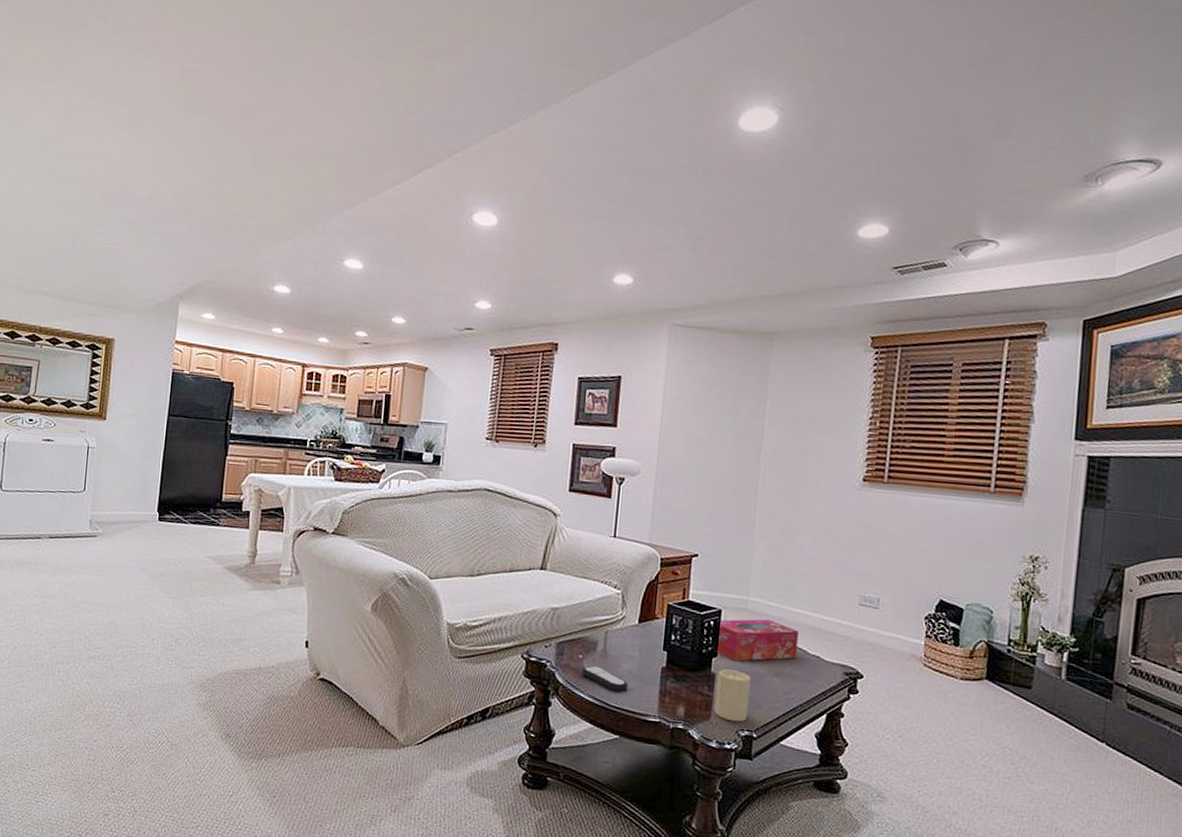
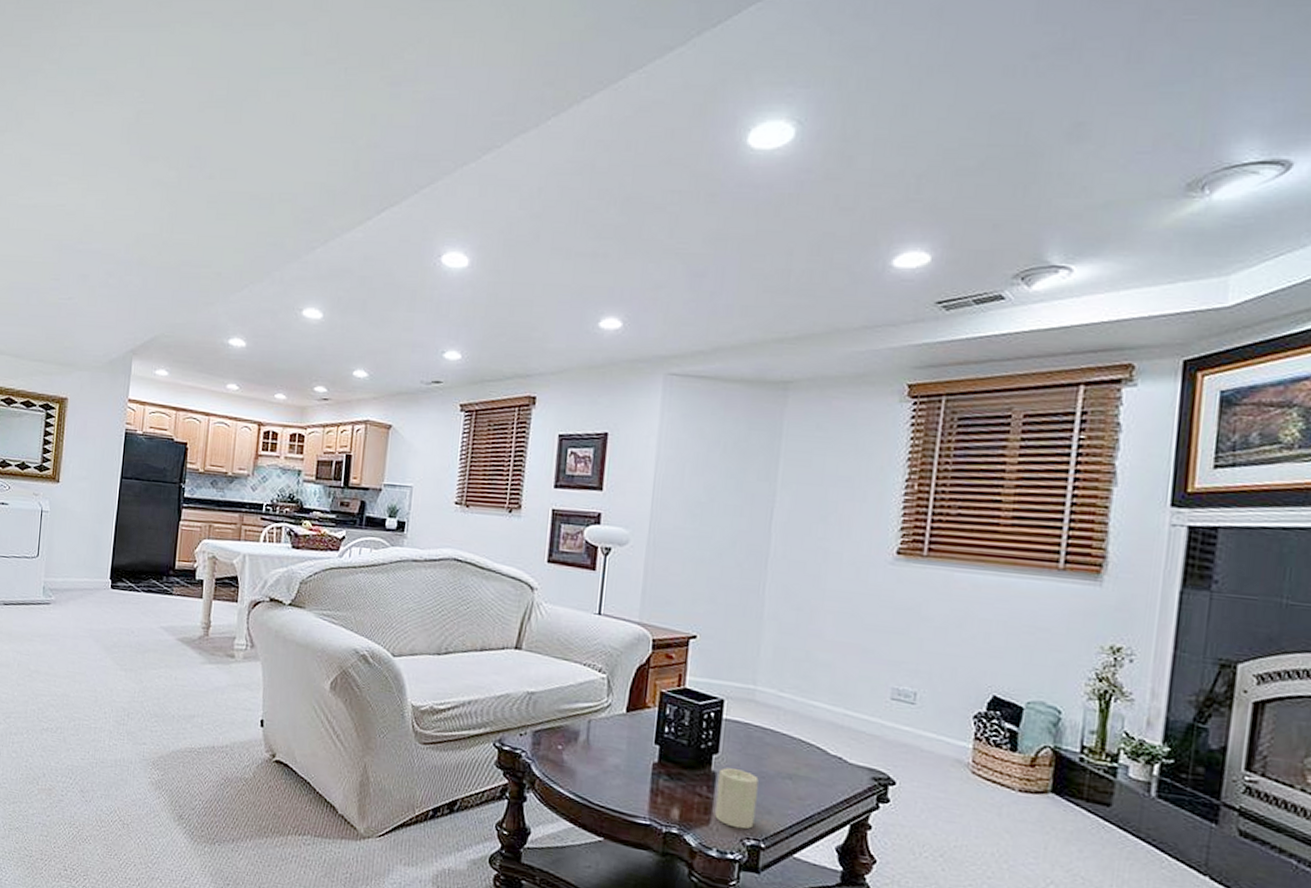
remote control: present [582,665,628,692] -> none [561,758,614,788]
tissue box: present [715,619,799,661] -> none [716,711,816,760]

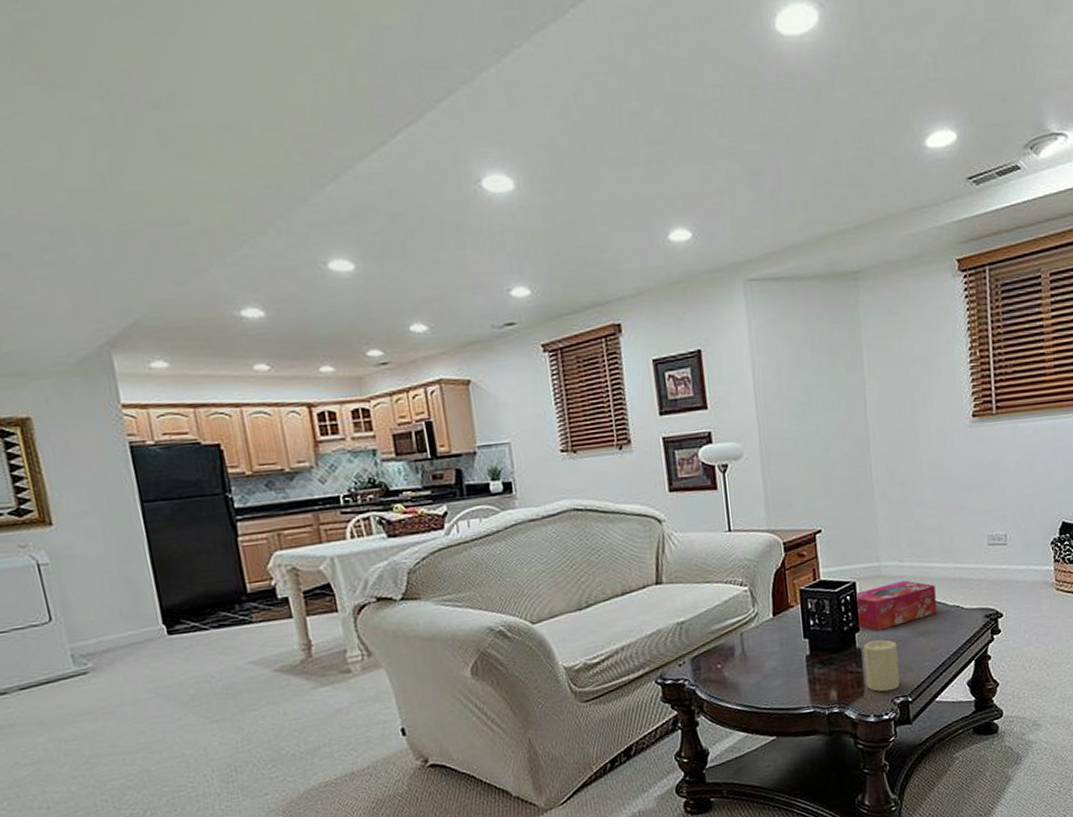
tissue box: none [716,711,816,760] -> present [853,580,937,631]

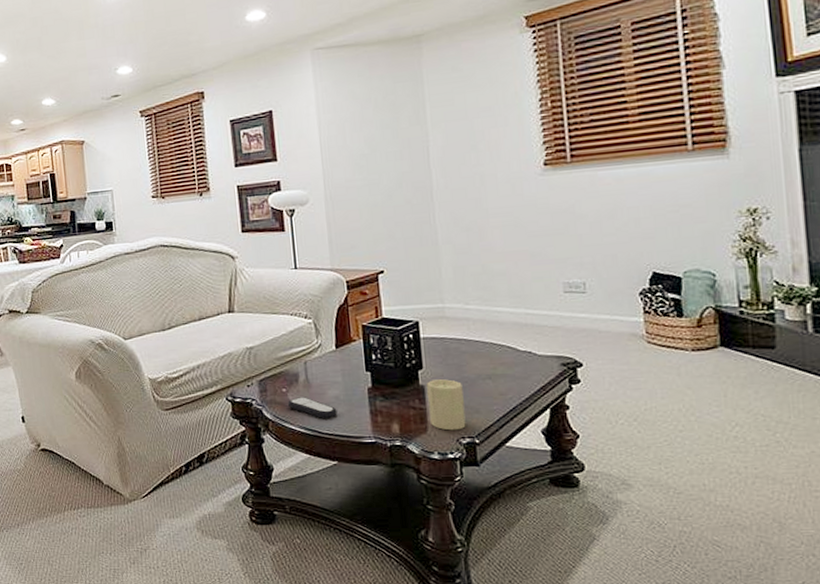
remote control: none [724,671,775,693] -> present [288,397,337,418]
tissue box: present [853,580,937,631] -> none [416,323,506,370]

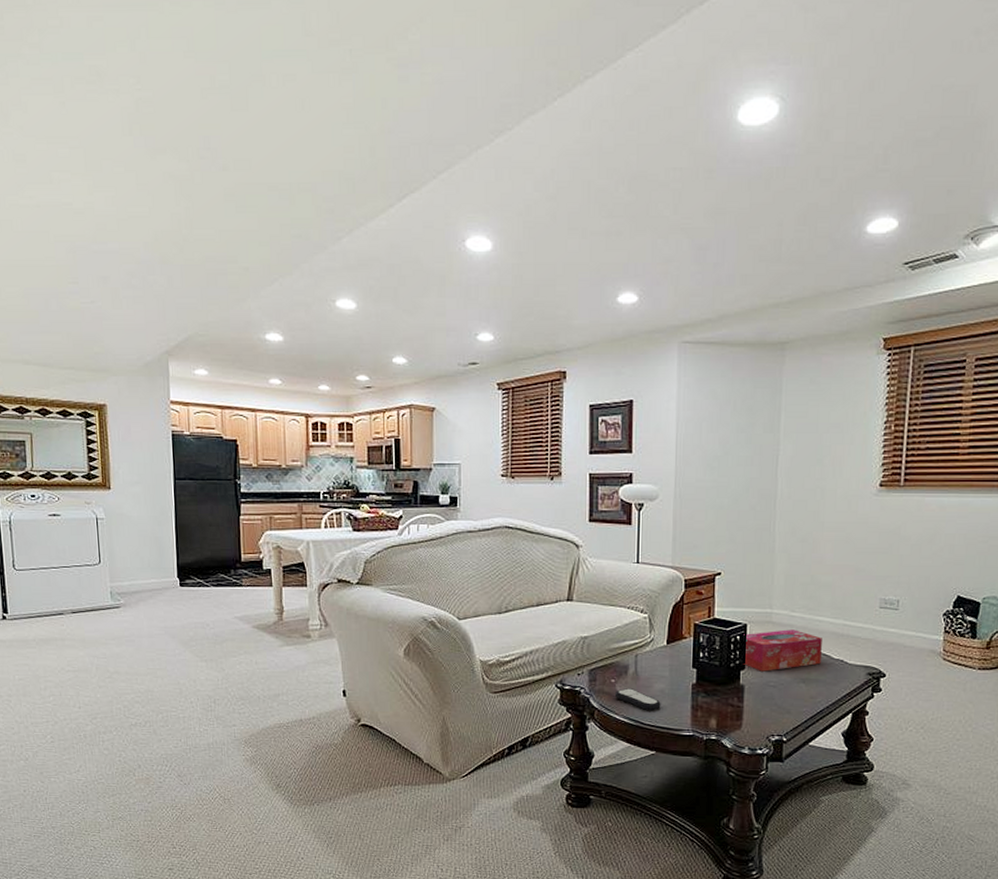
tissue box: none [416,323,506,370] -> present [742,629,822,672]
candle: present [426,379,466,431] -> none [745,680,779,728]

